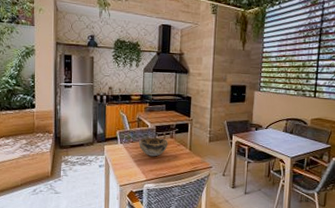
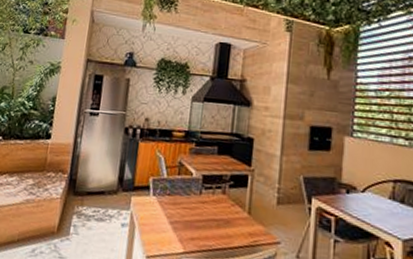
decorative bowl: present [139,137,168,157] -> none [178,190,219,219]

